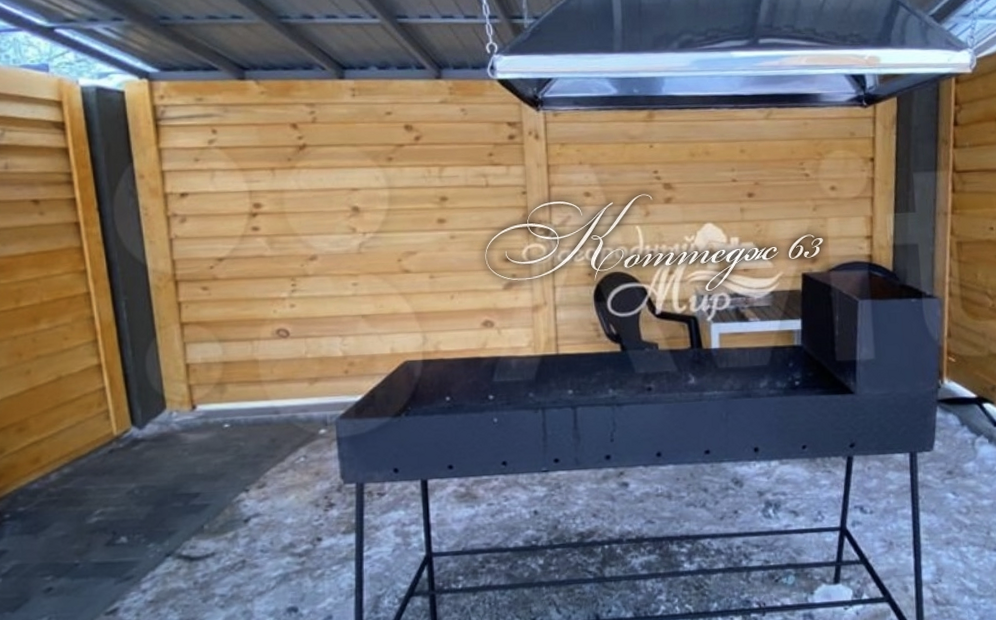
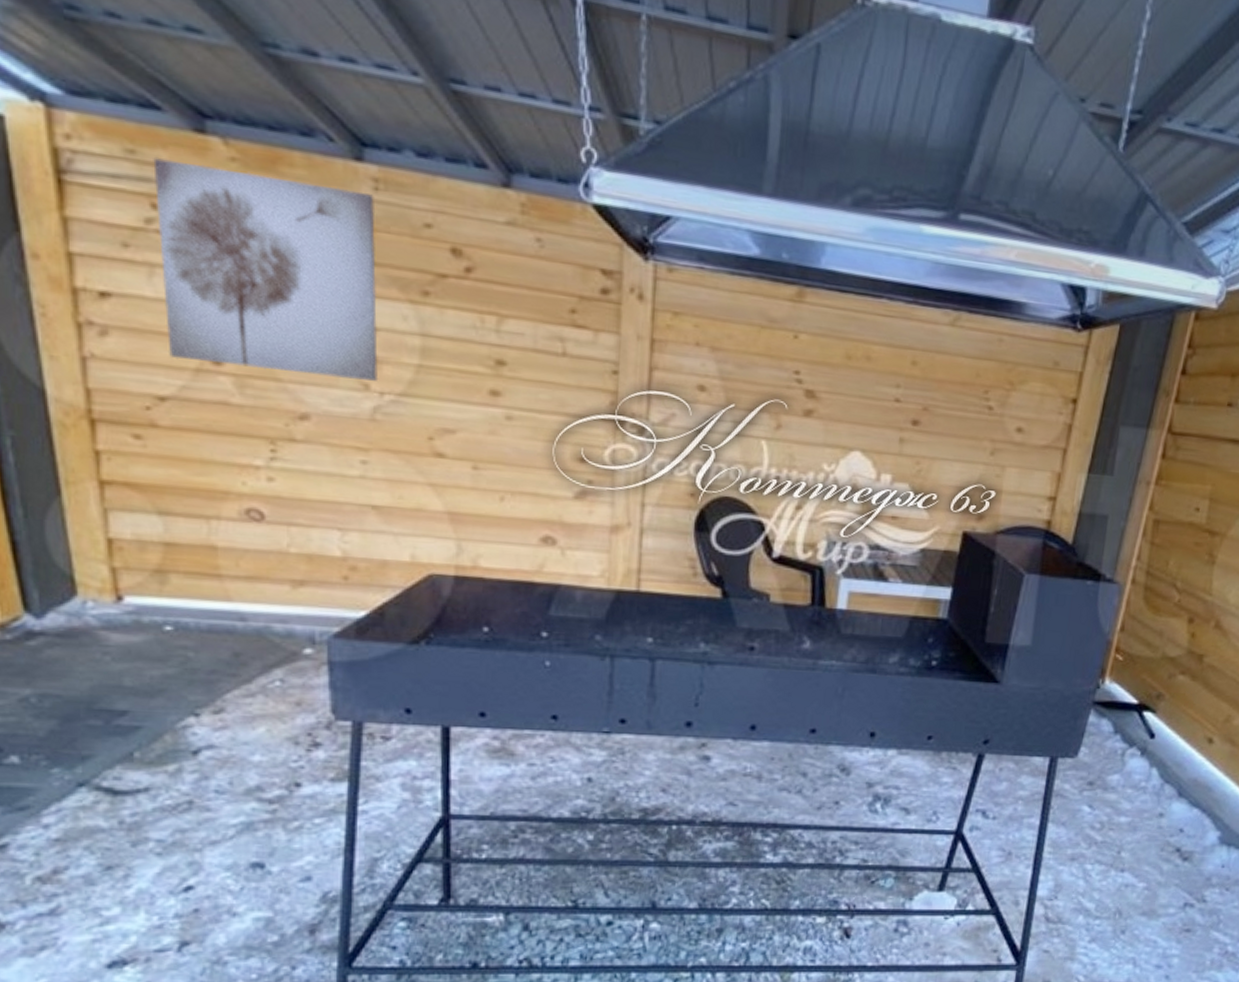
wall art: none [213,98,362,231] -> present [153,158,379,381]

